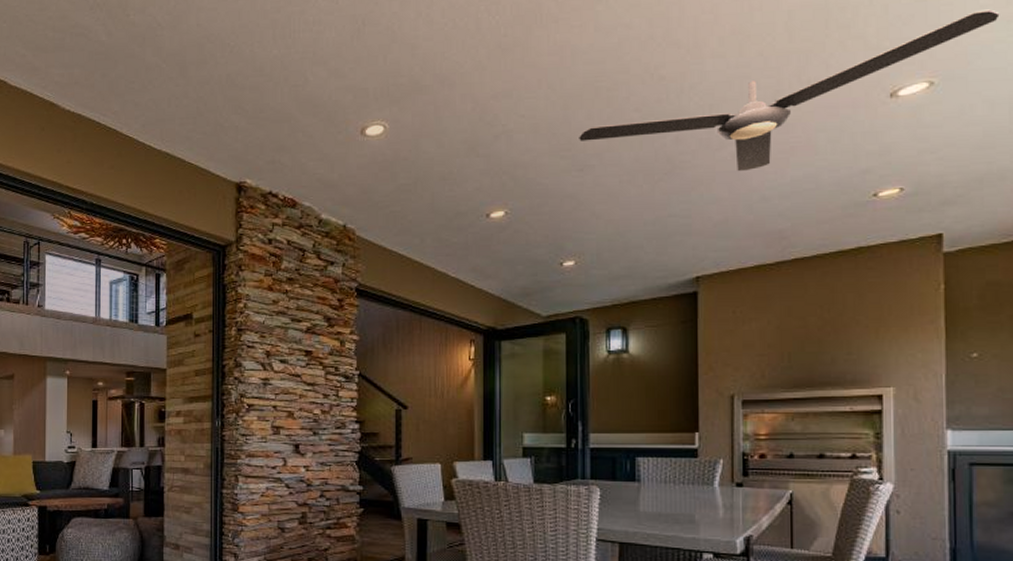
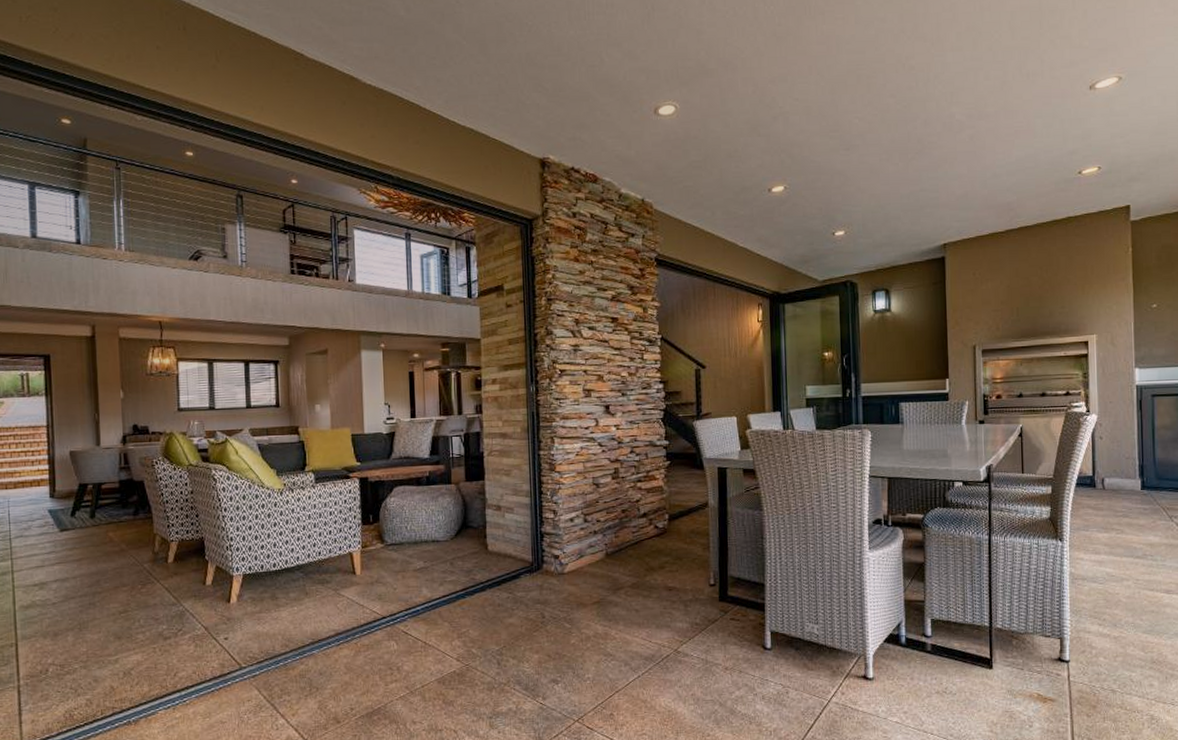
ceiling fan: present [579,9,1000,172] -> none [845,17,1169,152]

